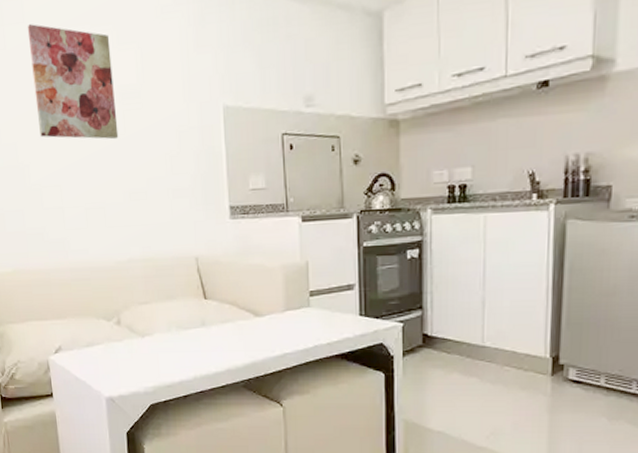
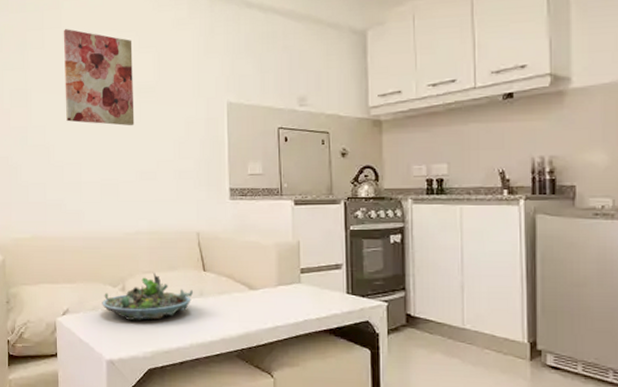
succulent planter: none [96,303,195,356] -> present [102,272,194,321]

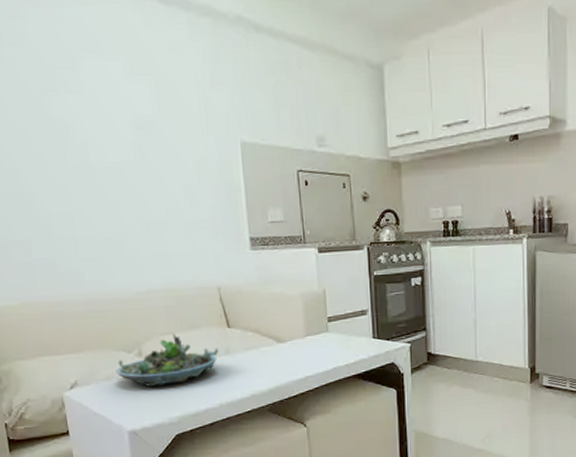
wall art: present [63,29,135,126] -> none [29,46,135,170]

